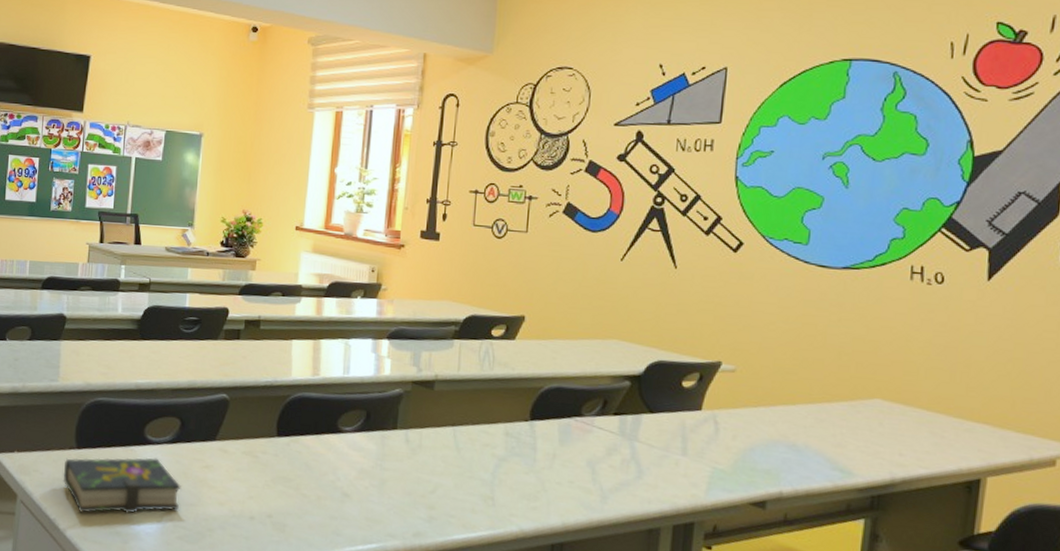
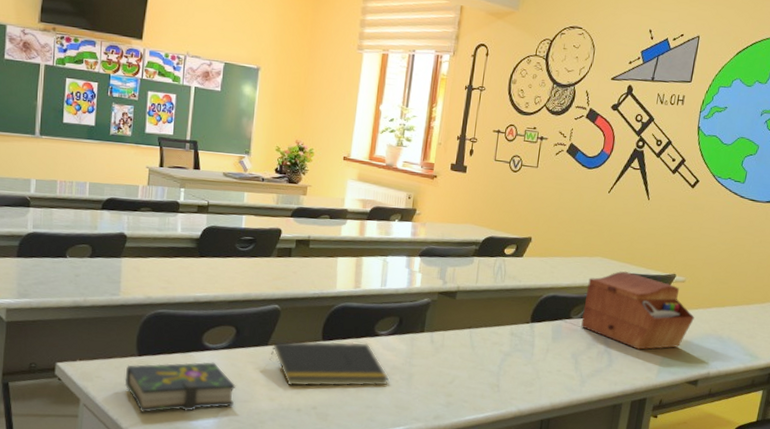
notepad: none [218,435,357,494] -> present [269,340,389,387]
sewing box: none [596,357,753,458] -> present [581,271,695,350]

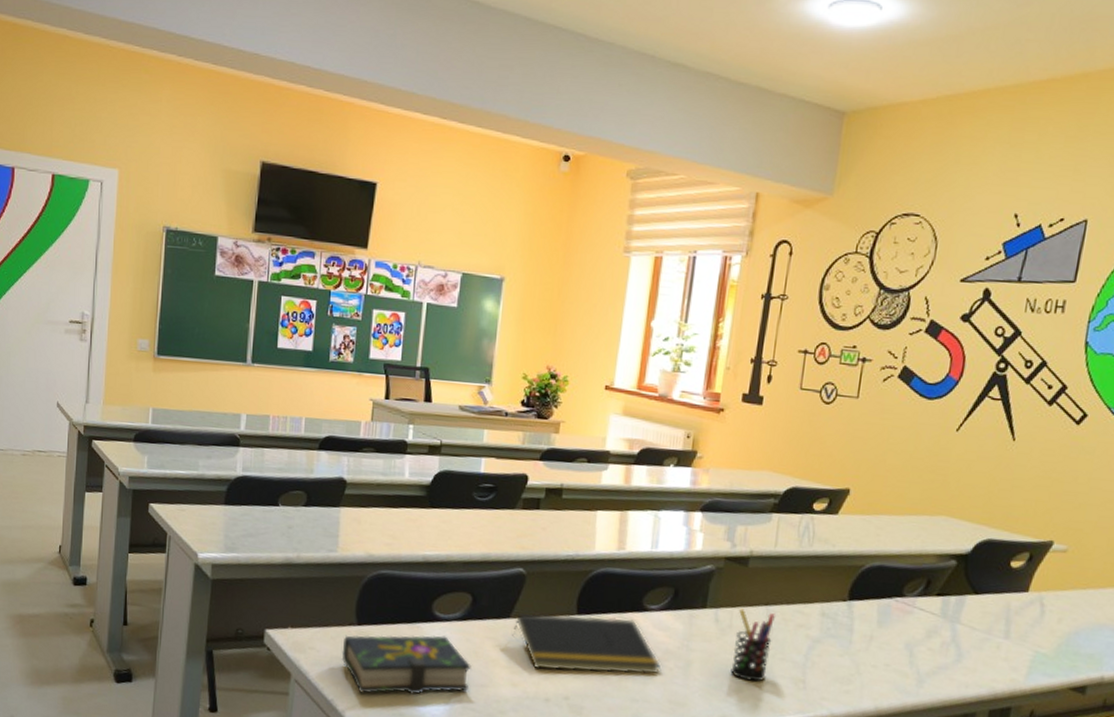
pen holder: none [443,331,477,389] -> present [730,608,775,682]
sewing box: present [581,271,695,350] -> none [917,535,1081,642]

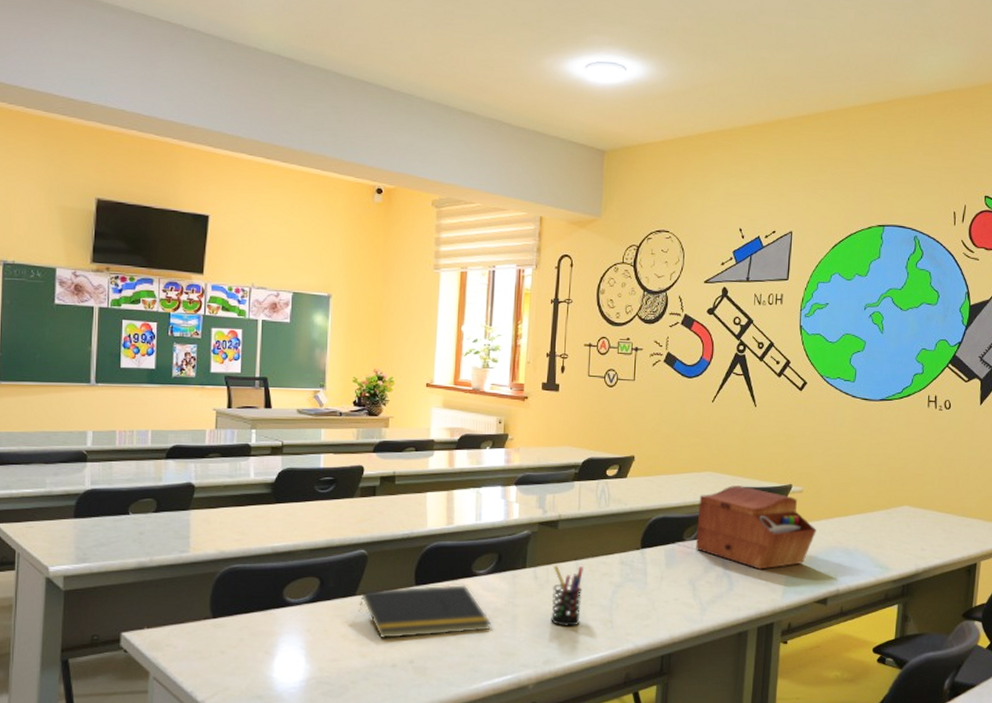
book: present [341,635,471,694] -> none [198,619,323,682]
sewing box: none [917,535,1081,642] -> present [695,486,816,570]

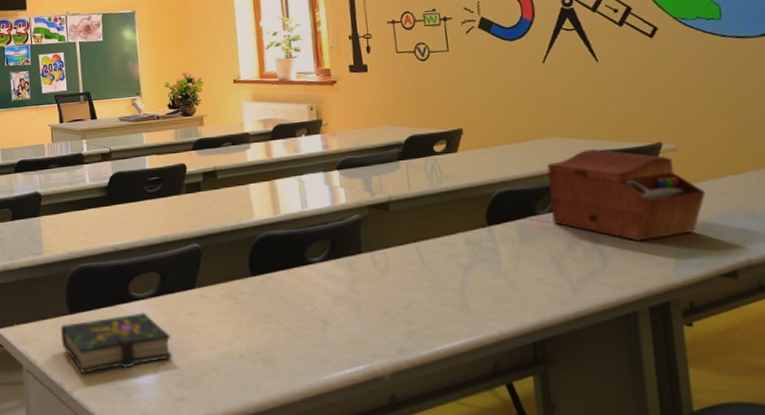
book: none [198,619,323,682] -> present [61,312,172,373]
notepad: present [358,584,491,639] -> none [200,272,335,330]
pen holder: present [551,565,583,628] -> none [392,248,431,314]

